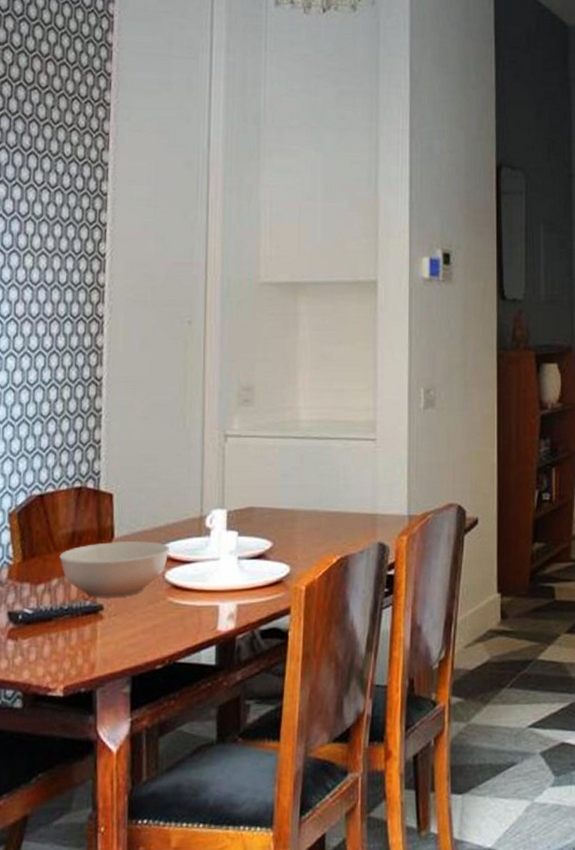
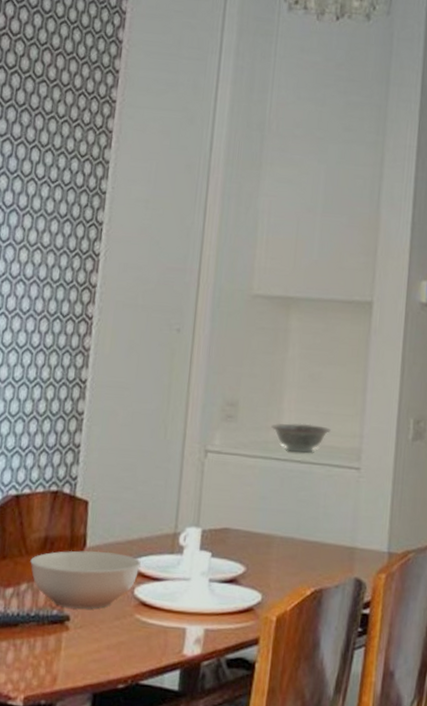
decorative bowl: none [288,401,345,430] -> present [271,423,331,454]

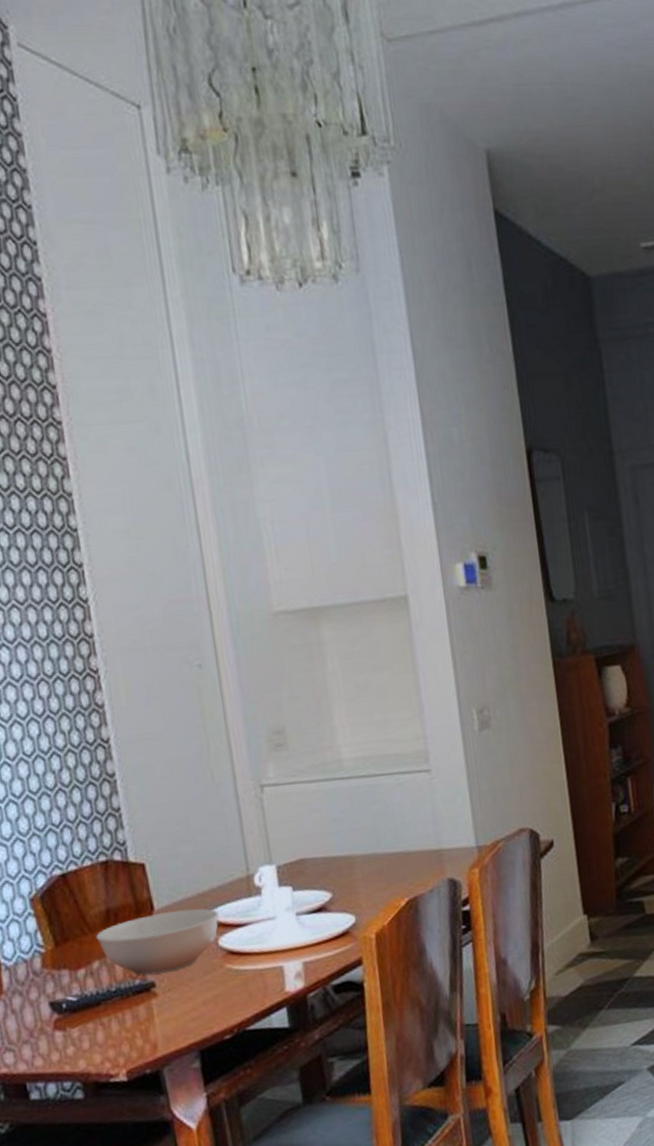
decorative bowl: present [271,423,331,454] -> none [326,735,391,768]

